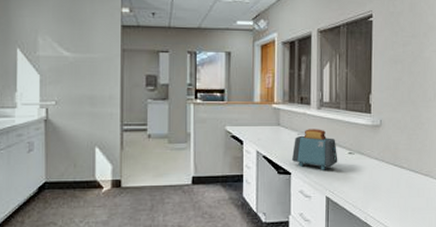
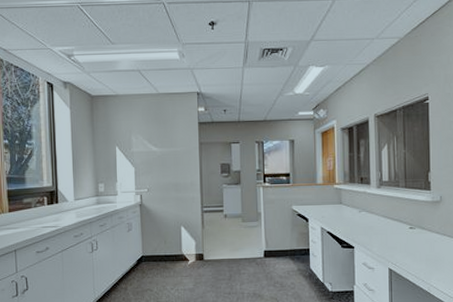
toaster: present [292,129,338,170] -> none [355,206,399,244]

